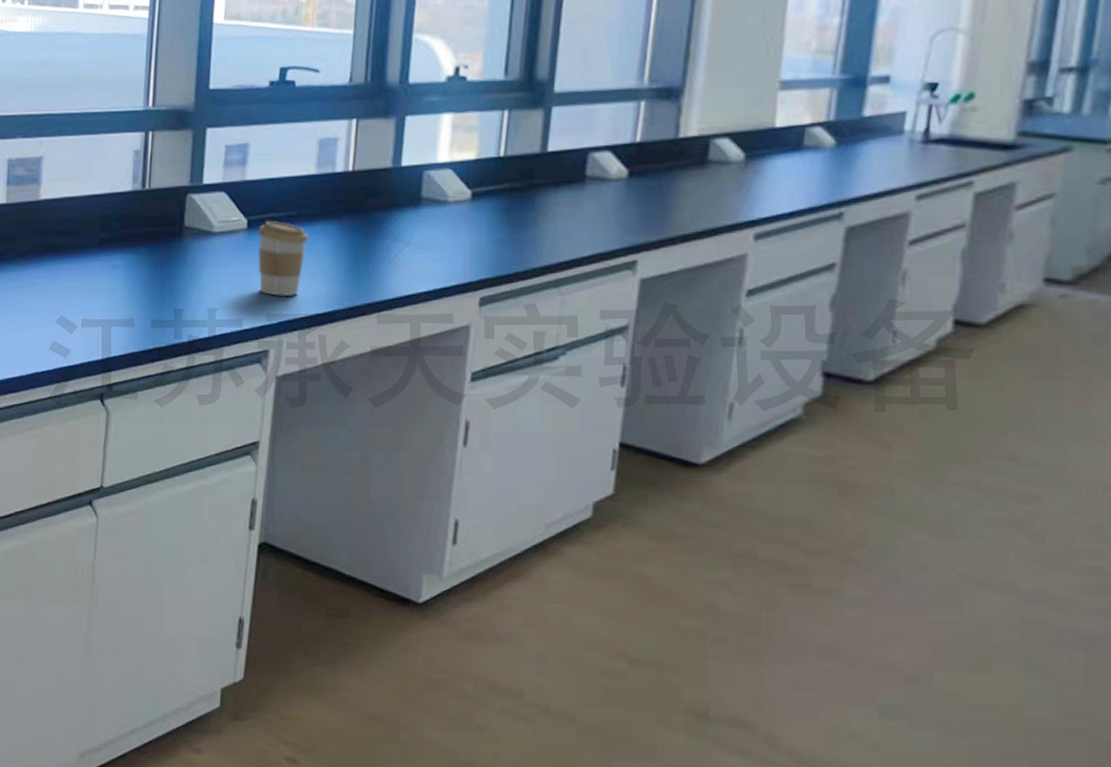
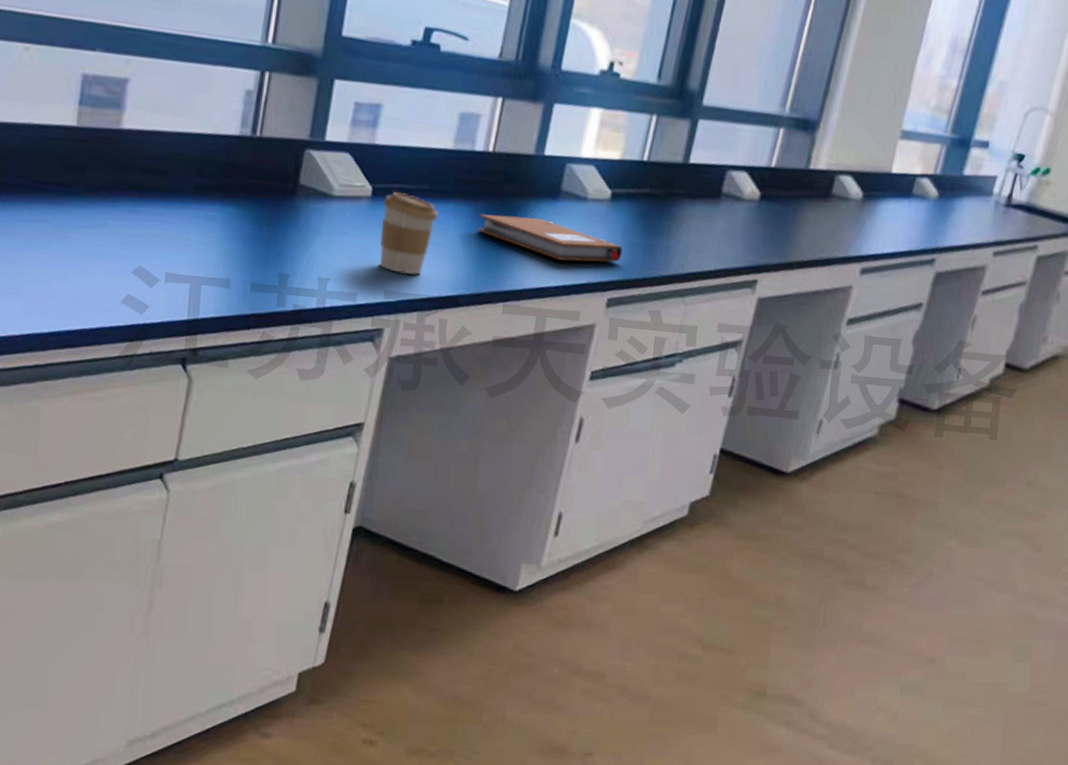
notebook: none [345,227,489,265] -> present [477,214,623,263]

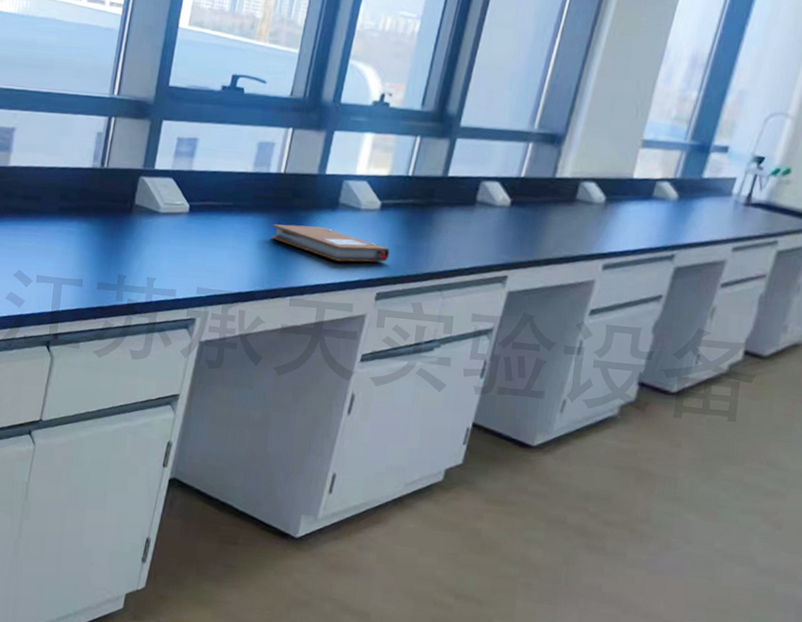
coffee cup: present [379,192,438,275] -> none [193,208,240,275]

